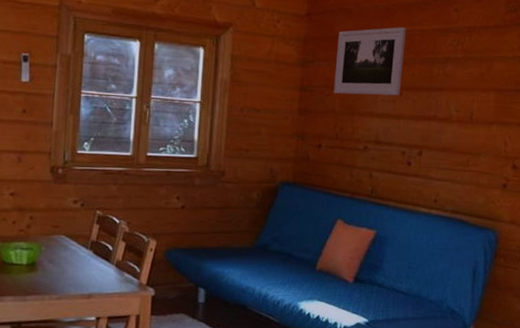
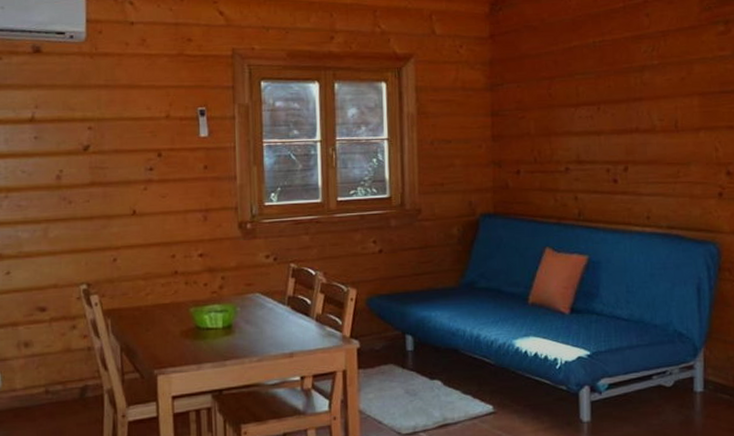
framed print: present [334,27,406,96] -> none [525,39,598,115]

